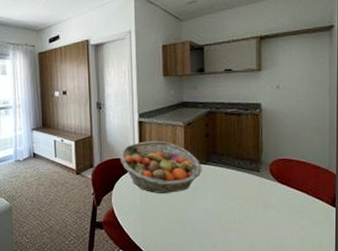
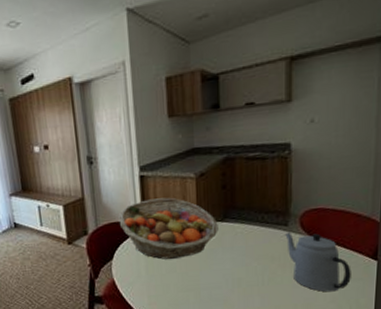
teapot: none [258,177,314,233] -> present [285,232,351,292]

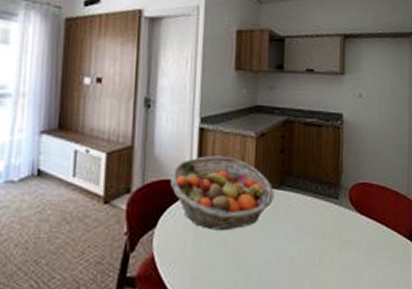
teapot: present [285,232,351,292] -> none [336,206,392,276]

